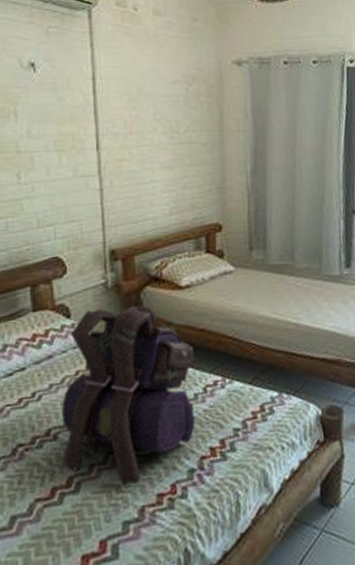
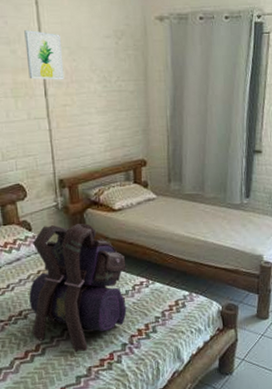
wall art: none [75,75,122,131] -> present [24,30,64,80]

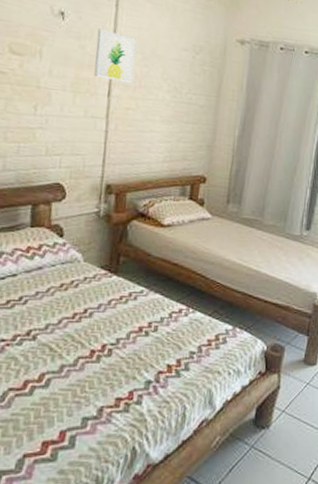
backpack: present [29,223,127,353] -> none [37,233,166,388]

